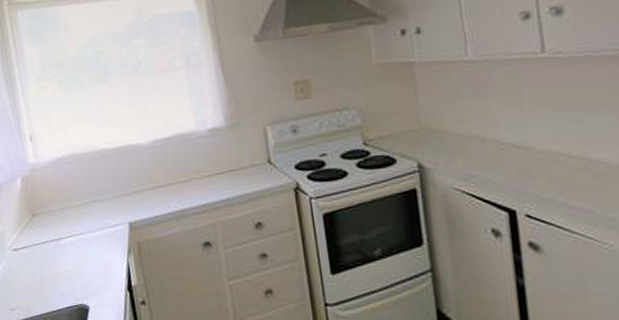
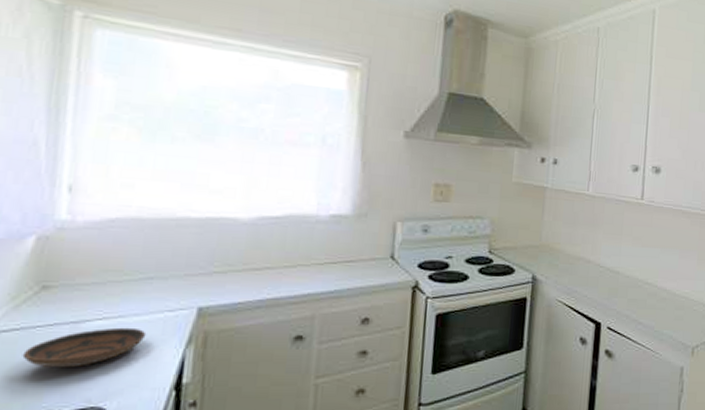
bowl: none [33,242,101,275] -> present [22,327,147,368]

